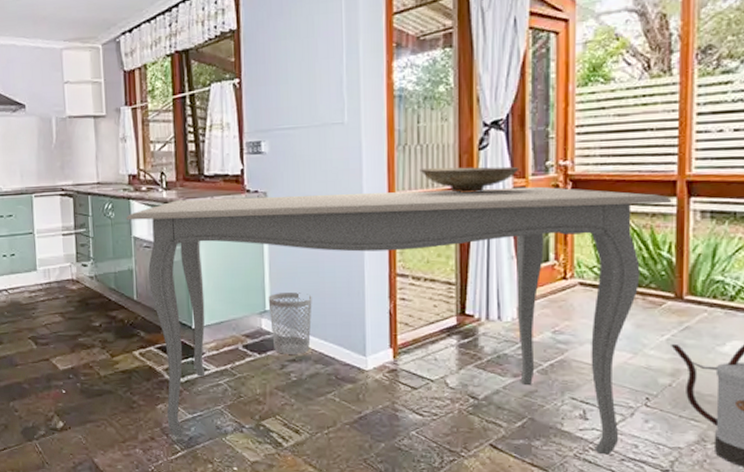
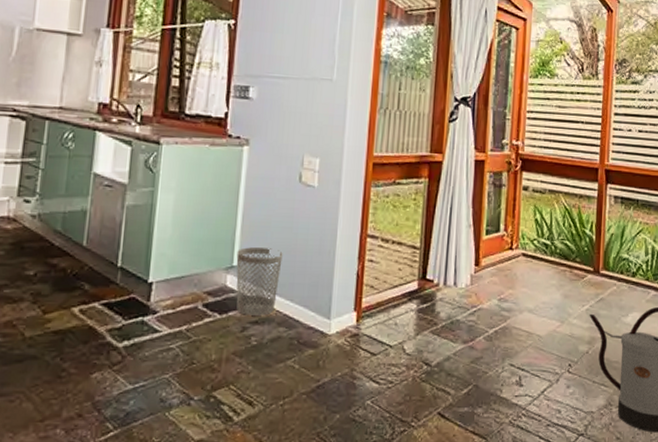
dining table: present [126,186,672,455] -> none [87,137,595,421]
decorative bowl: present [420,166,519,193] -> none [397,132,481,161]

